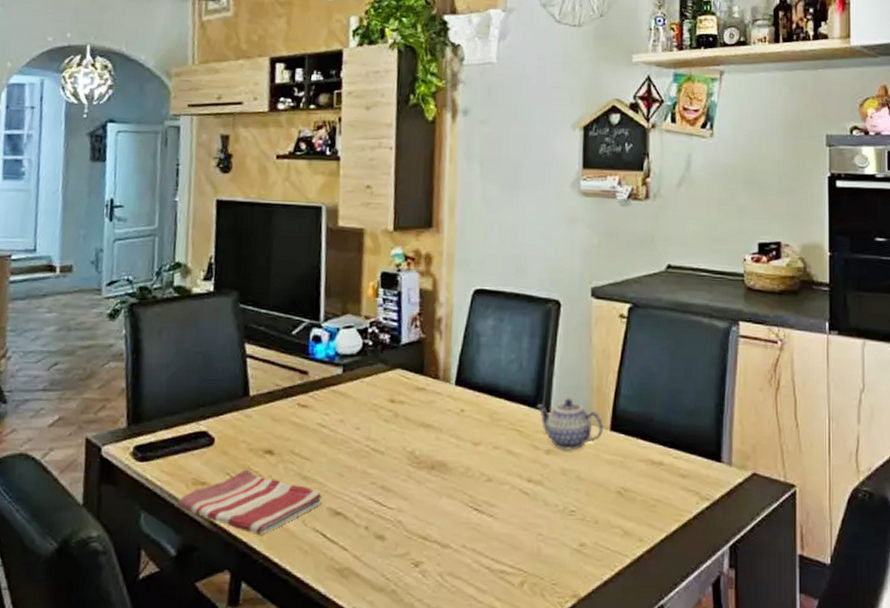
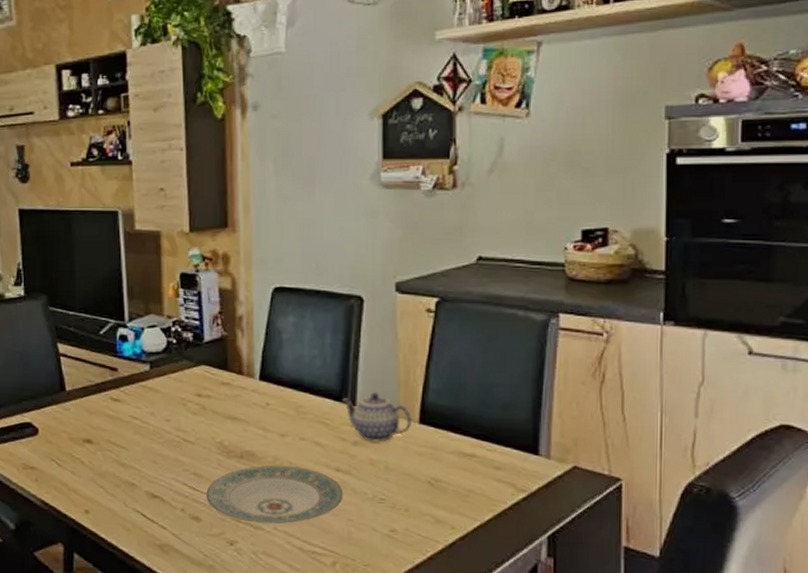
dish towel: present [177,469,323,535] -> none [12,456,140,514]
plate: none [393,476,535,542] -> present [206,465,343,525]

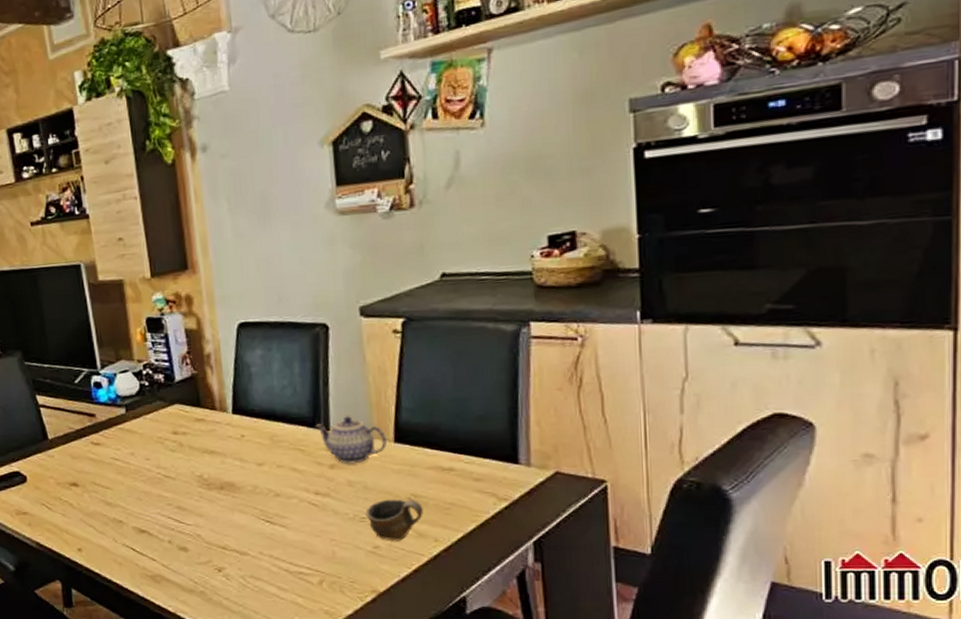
plate: present [206,465,343,525] -> none [191,493,325,549]
cup: none [385,481,442,526] -> present [365,499,423,541]

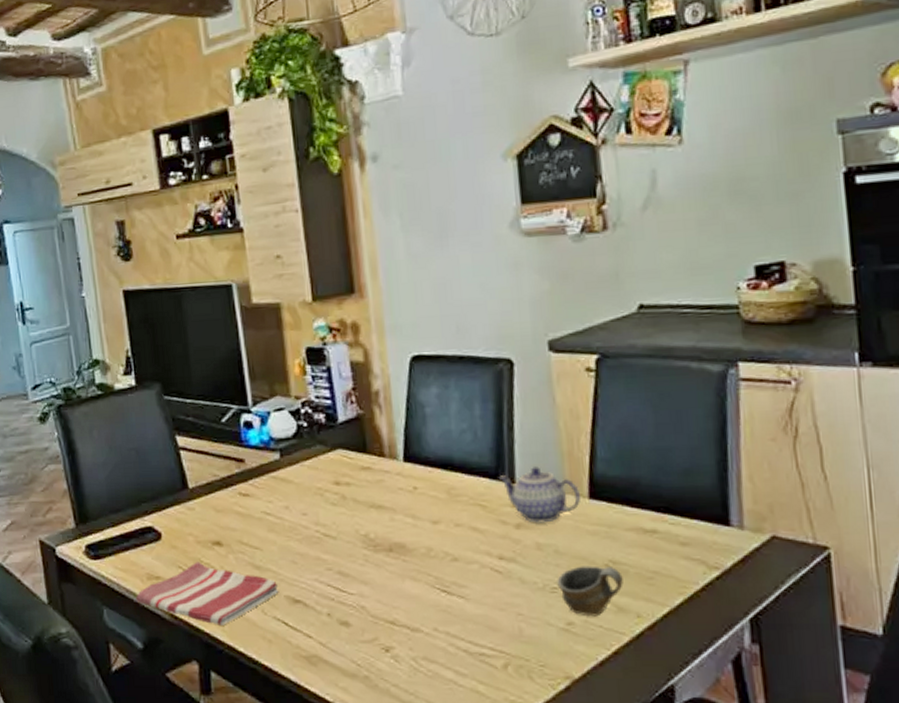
dish towel: none [7,500,128,551] -> present [136,562,279,625]

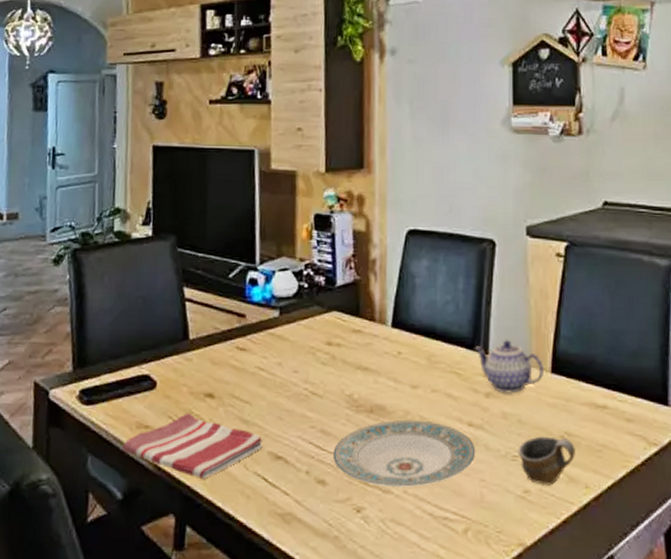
plate: none [354,556,510,625] -> present [333,420,476,487]

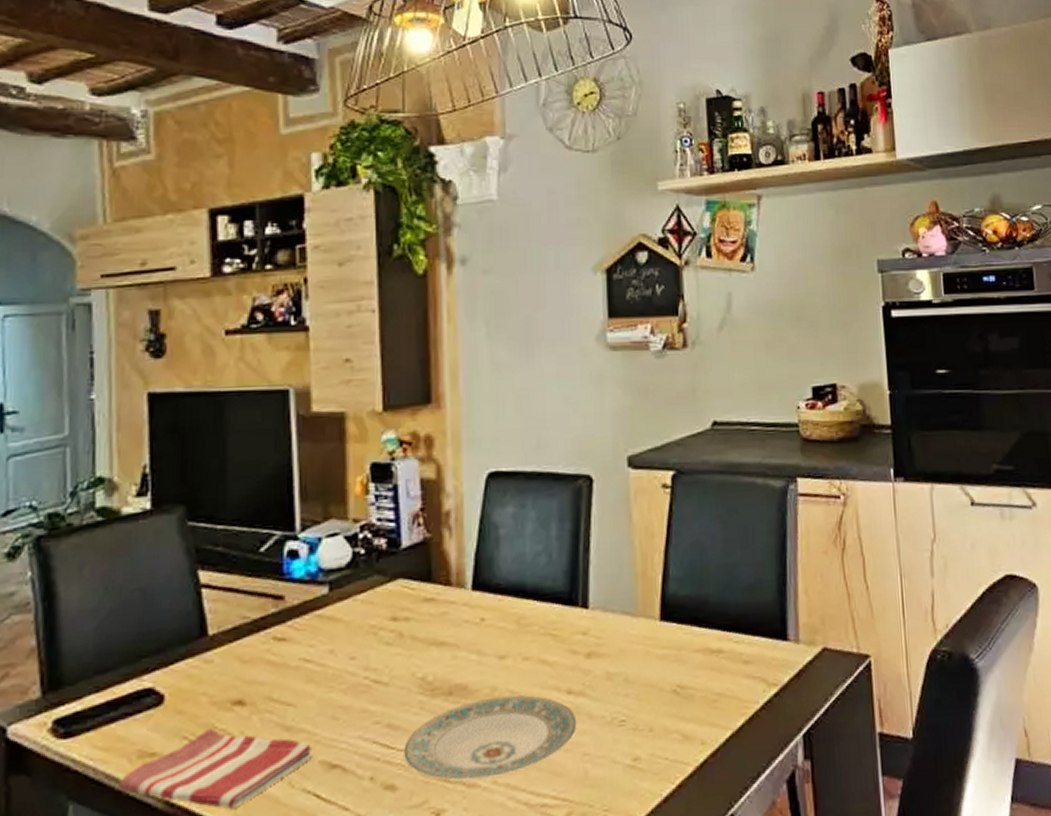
teapot: present [474,340,543,394] -> none [571,589,652,651]
cup: present [518,436,575,486] -> none [625,692,690,749]

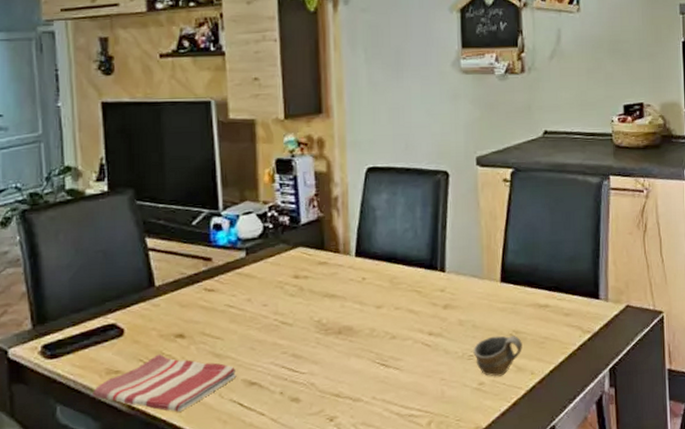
plate: present [404,695,577,781] -> none [305,335,436,396]
cup: none [625,692,690,749] -> present [473,336,522,377]

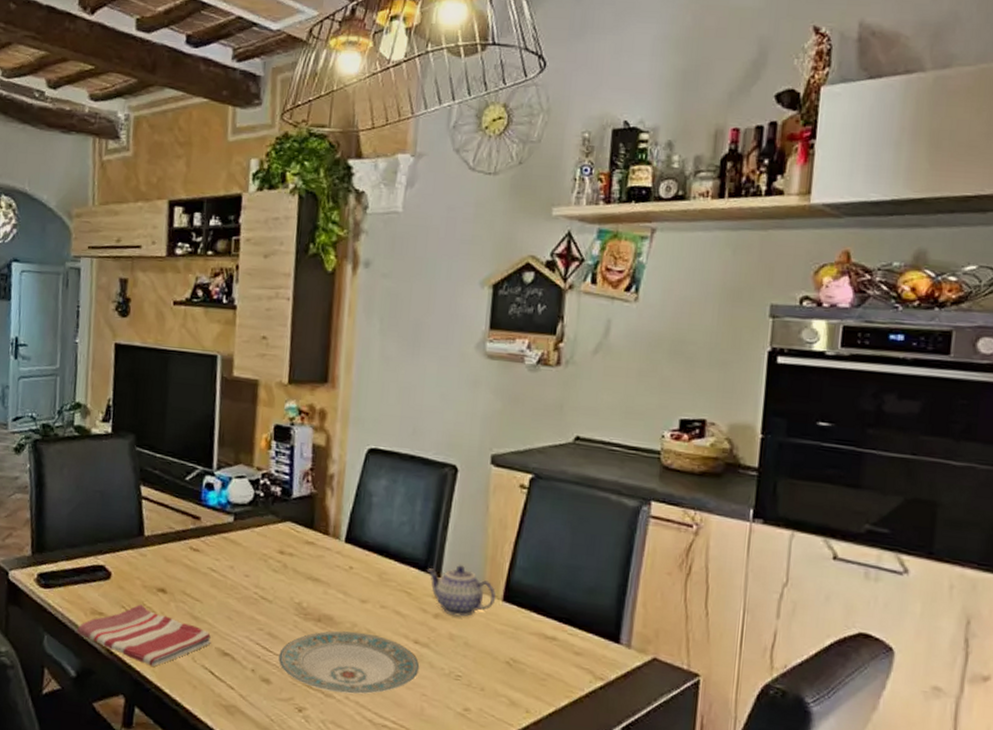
plate: none [305,335,436,396] -> present [278,631,420,694]
teapot: none [432,258,494,304] -> present [426,565,496,617]
cup: present [473,336,522,377] -> none [461,659,520,707]

